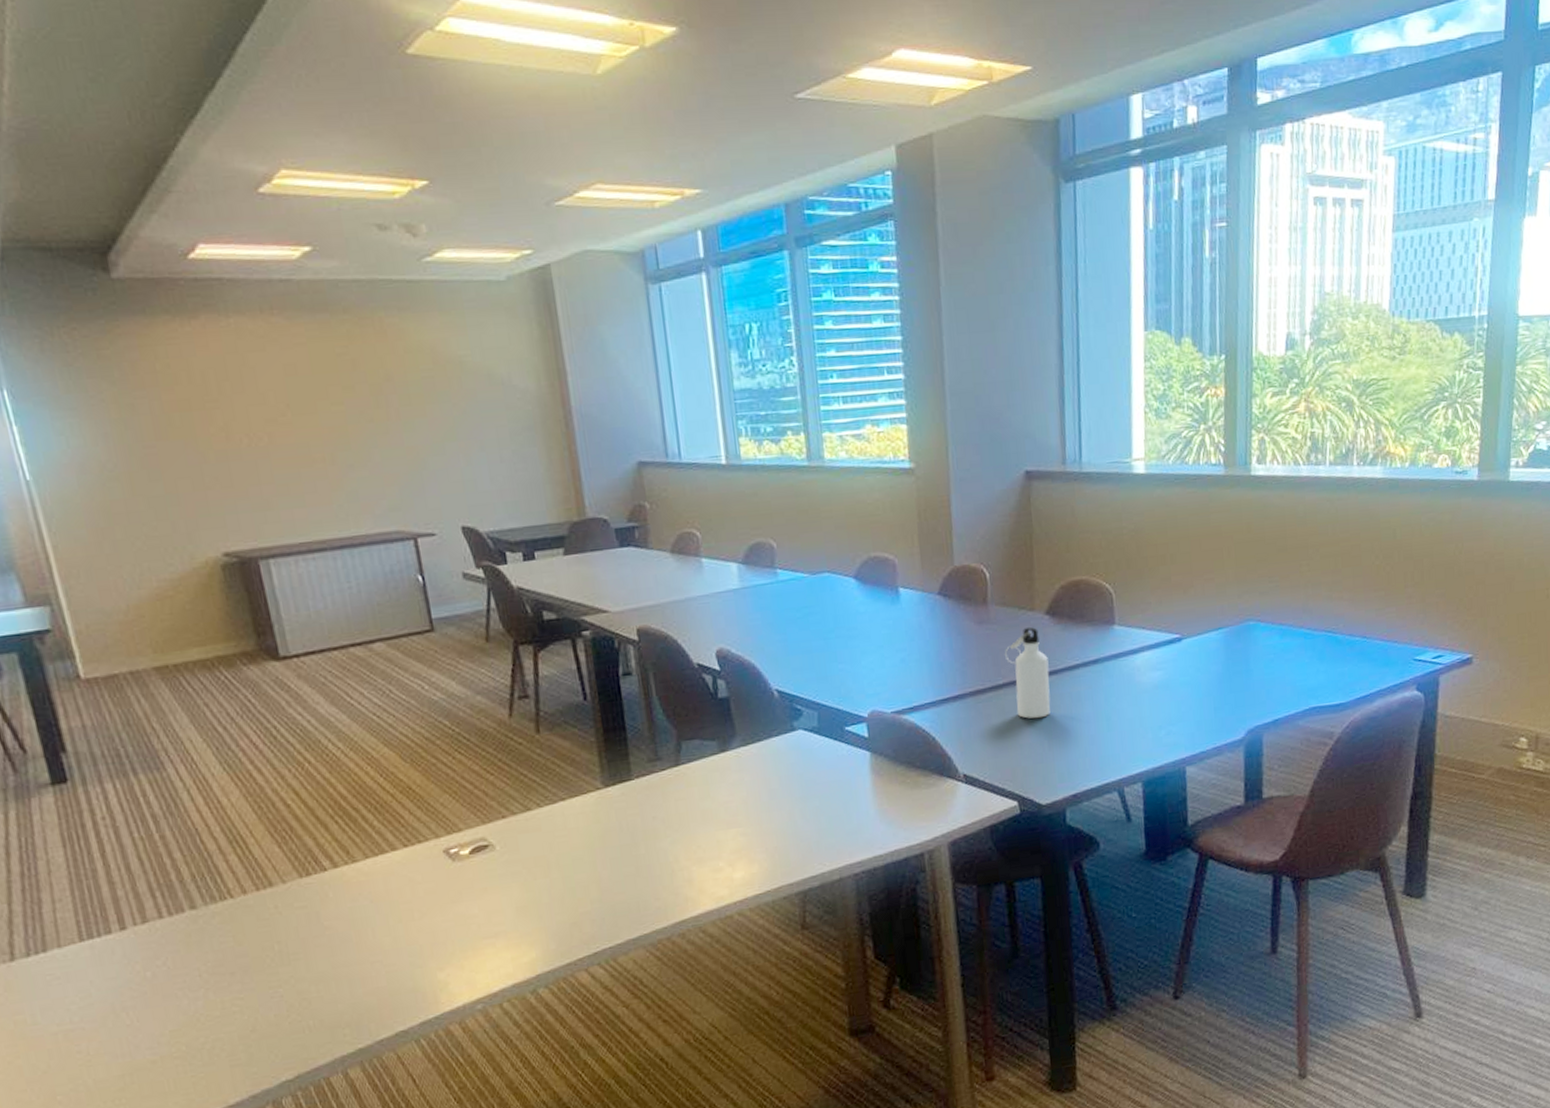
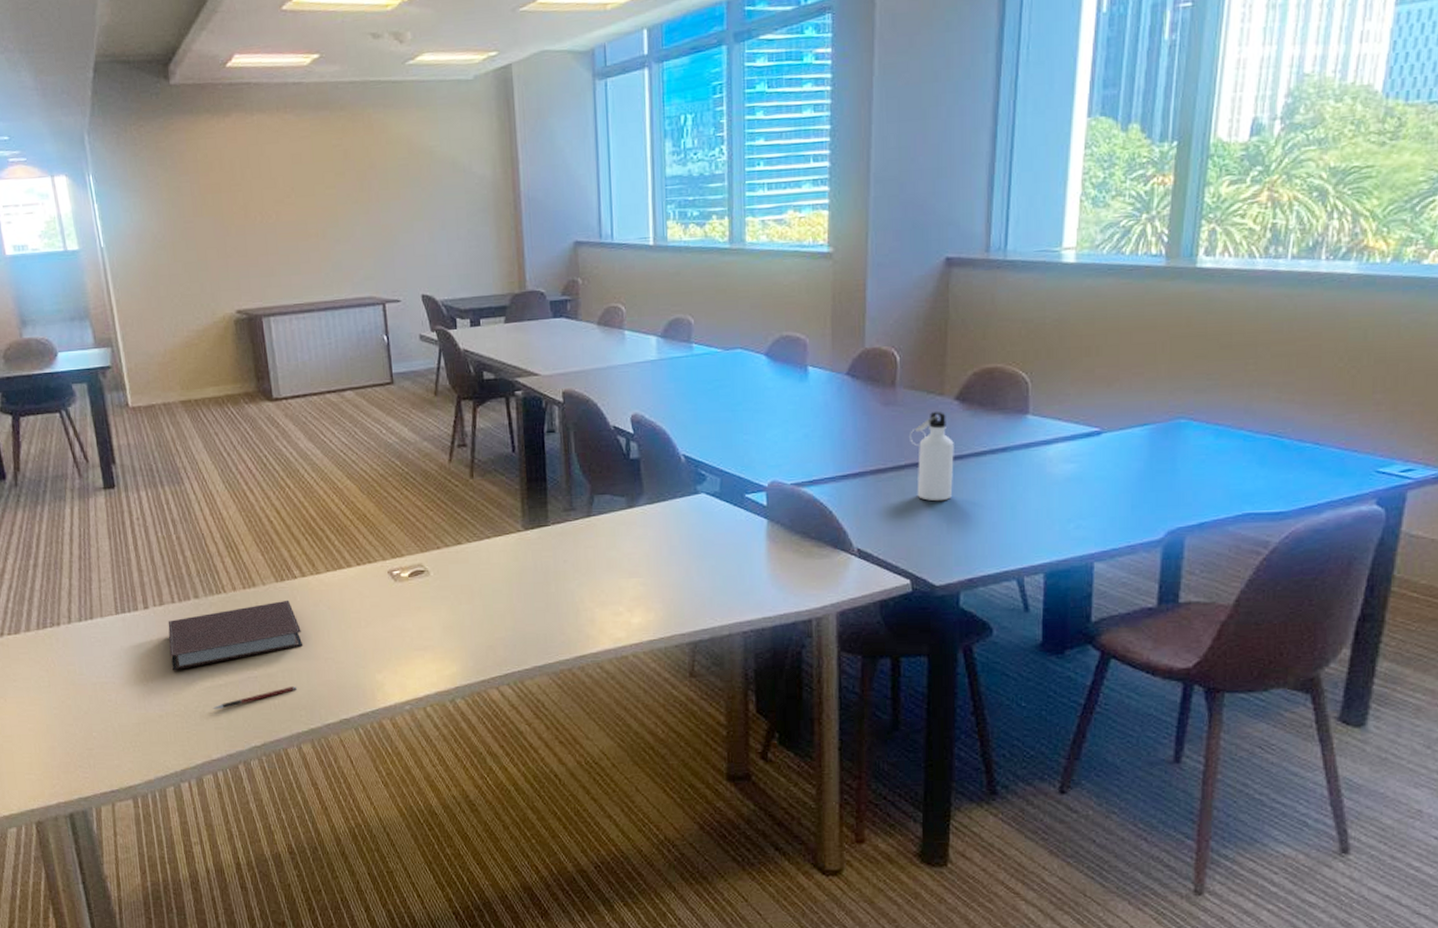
notebook: none [155,897,342,1003] -> present [167,599,304,671]
pen: none [225,1001,338,1044] -> present [212,686,298,710]

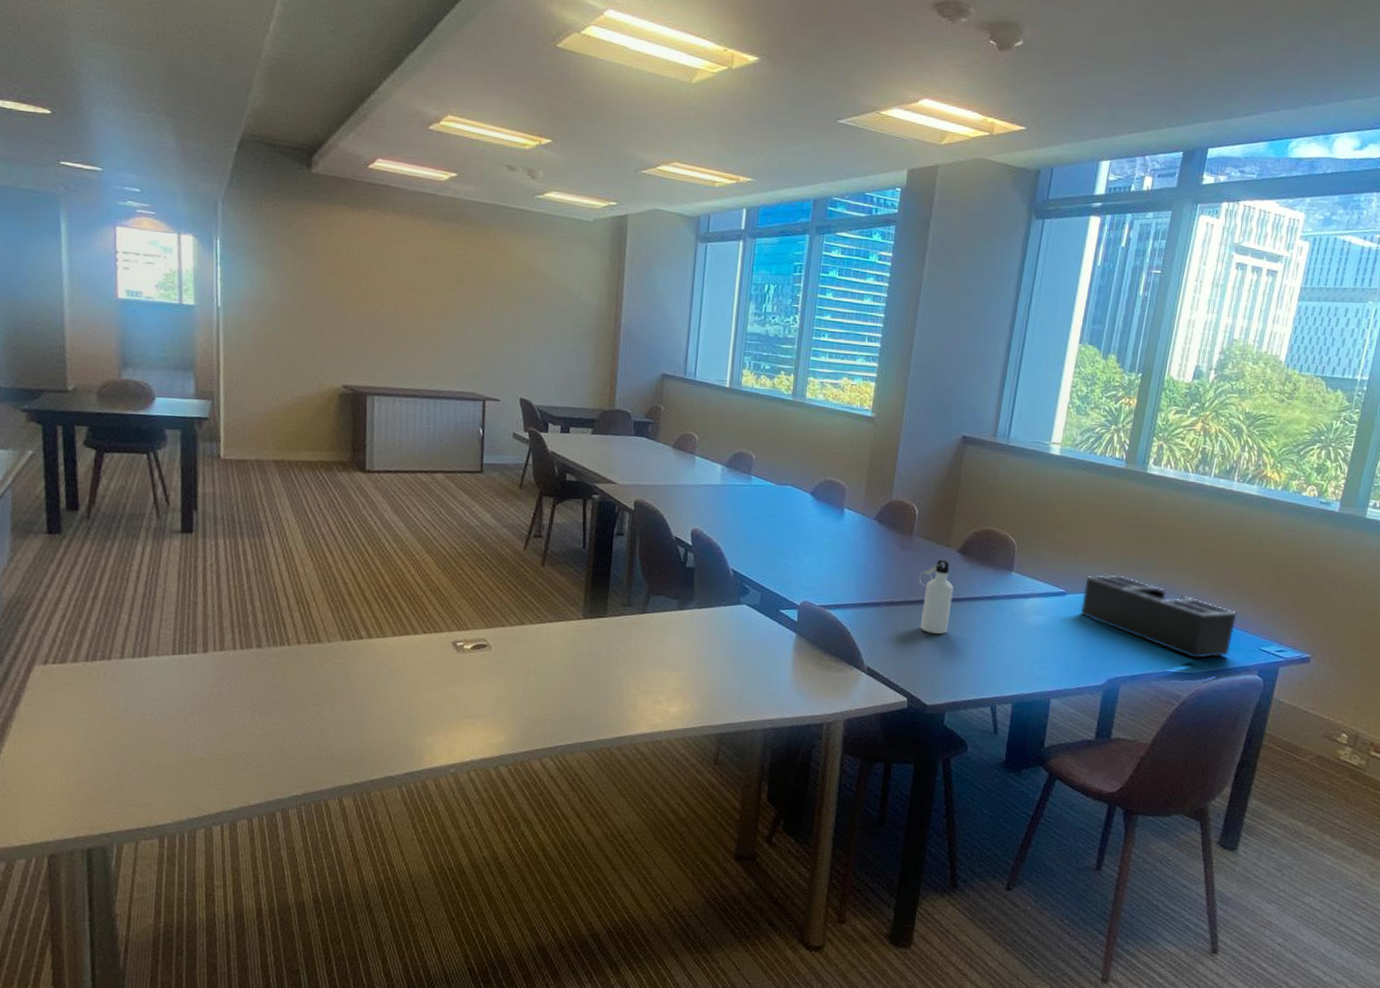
notebook: present [167,599,304,671] -> none [222,658,360,716]
pen: present [212,686,298,710] -> none [258,741,347,757]
desk organizer: none [1122,401,1340,494] -> present [1080,575,1237,659]

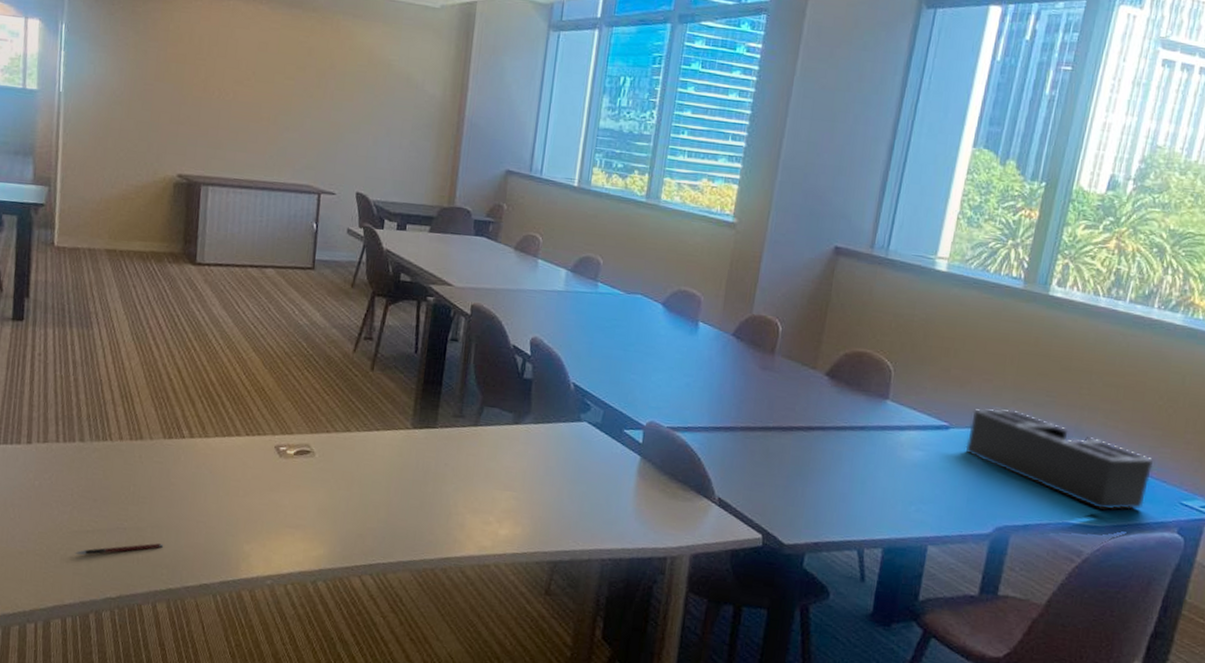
pen: none [258,741,347,757] -> present [75,543,164,556]
water bottle: present [919,559,954,634] -> none [779,382,819,466]

